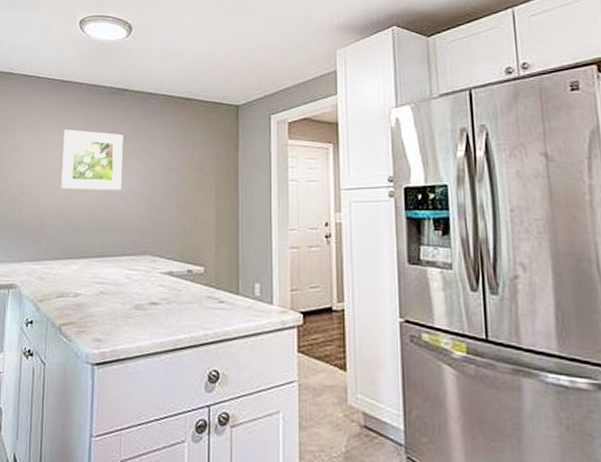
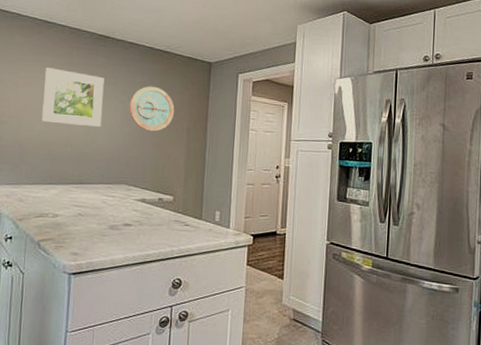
wall clock: none [150,139,200,191] -> present [129,86,174,132]

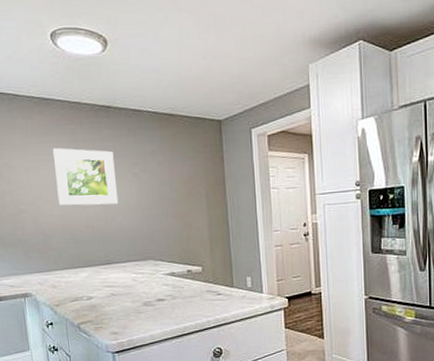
wall clock: present [129,86,174,132] -> none [142,154,190,203]

